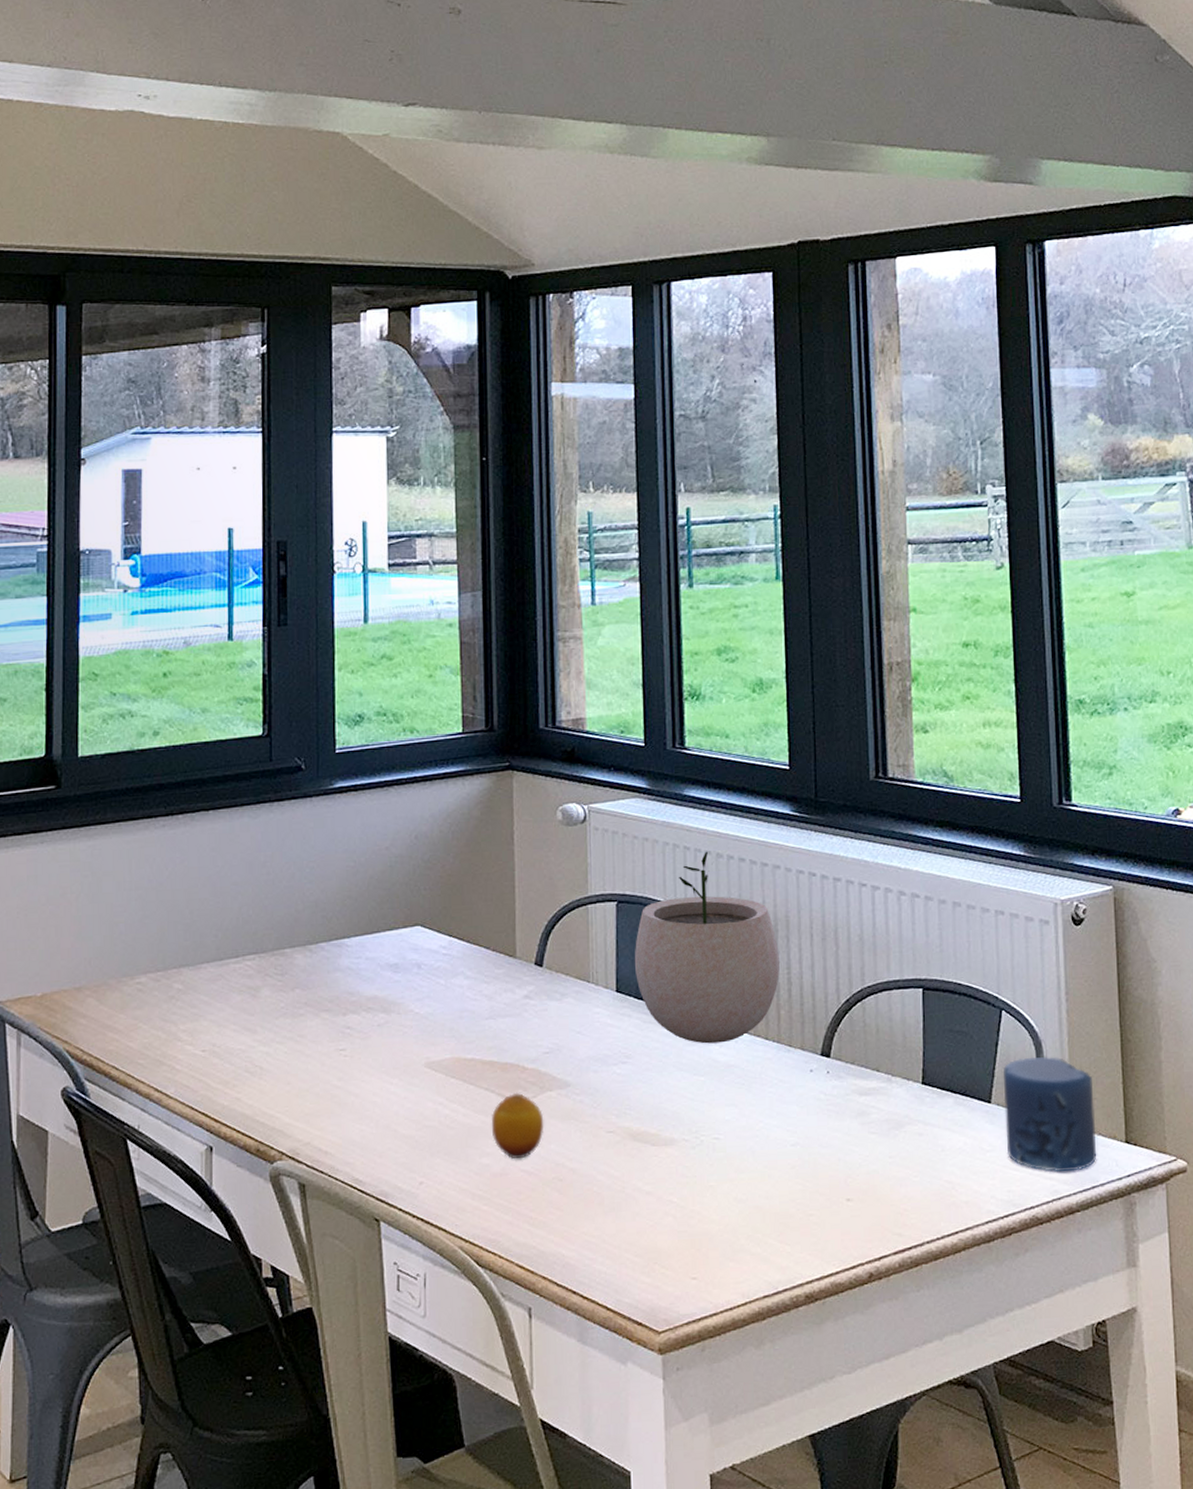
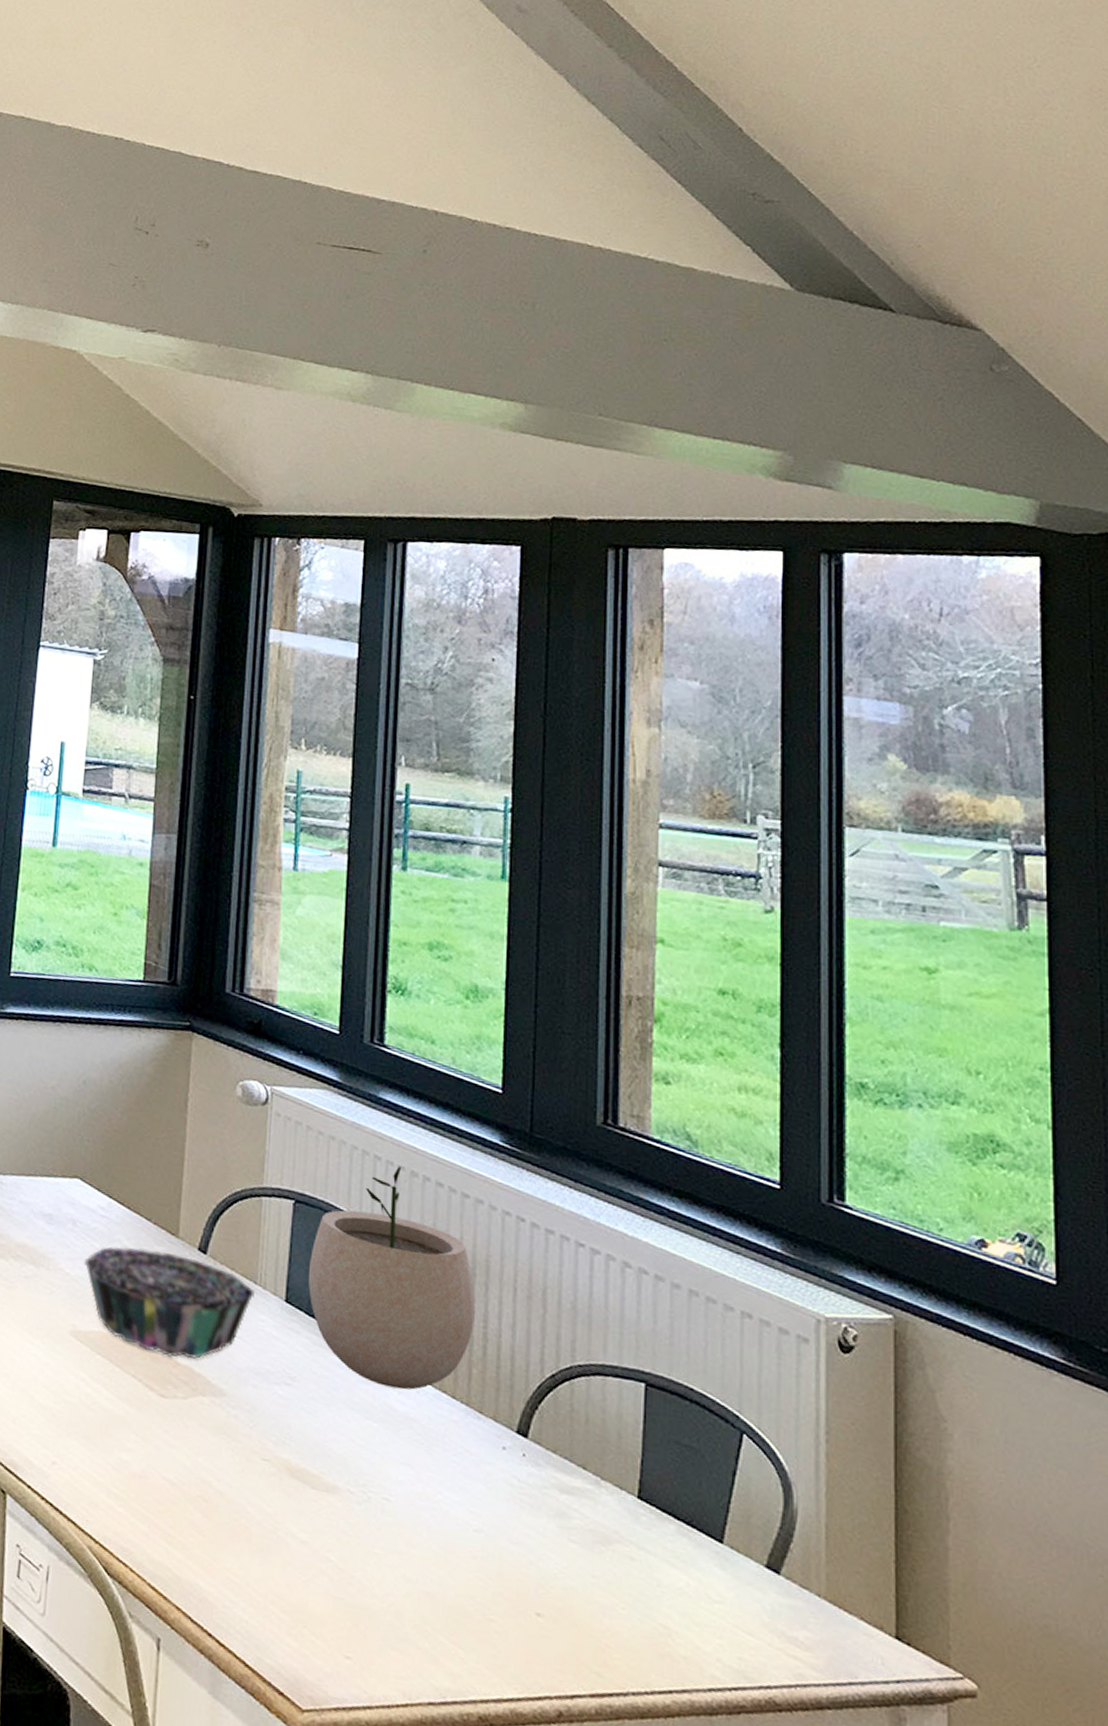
decorative bowl: none [432,972,589,1064] -> present [84,1246,255,1359]
fruit: present [491,1092,544,1159] -> none [134,1388,193,1465]
candle: present [1003,1056,1097,1172] -> none [739,1498,858,1657]

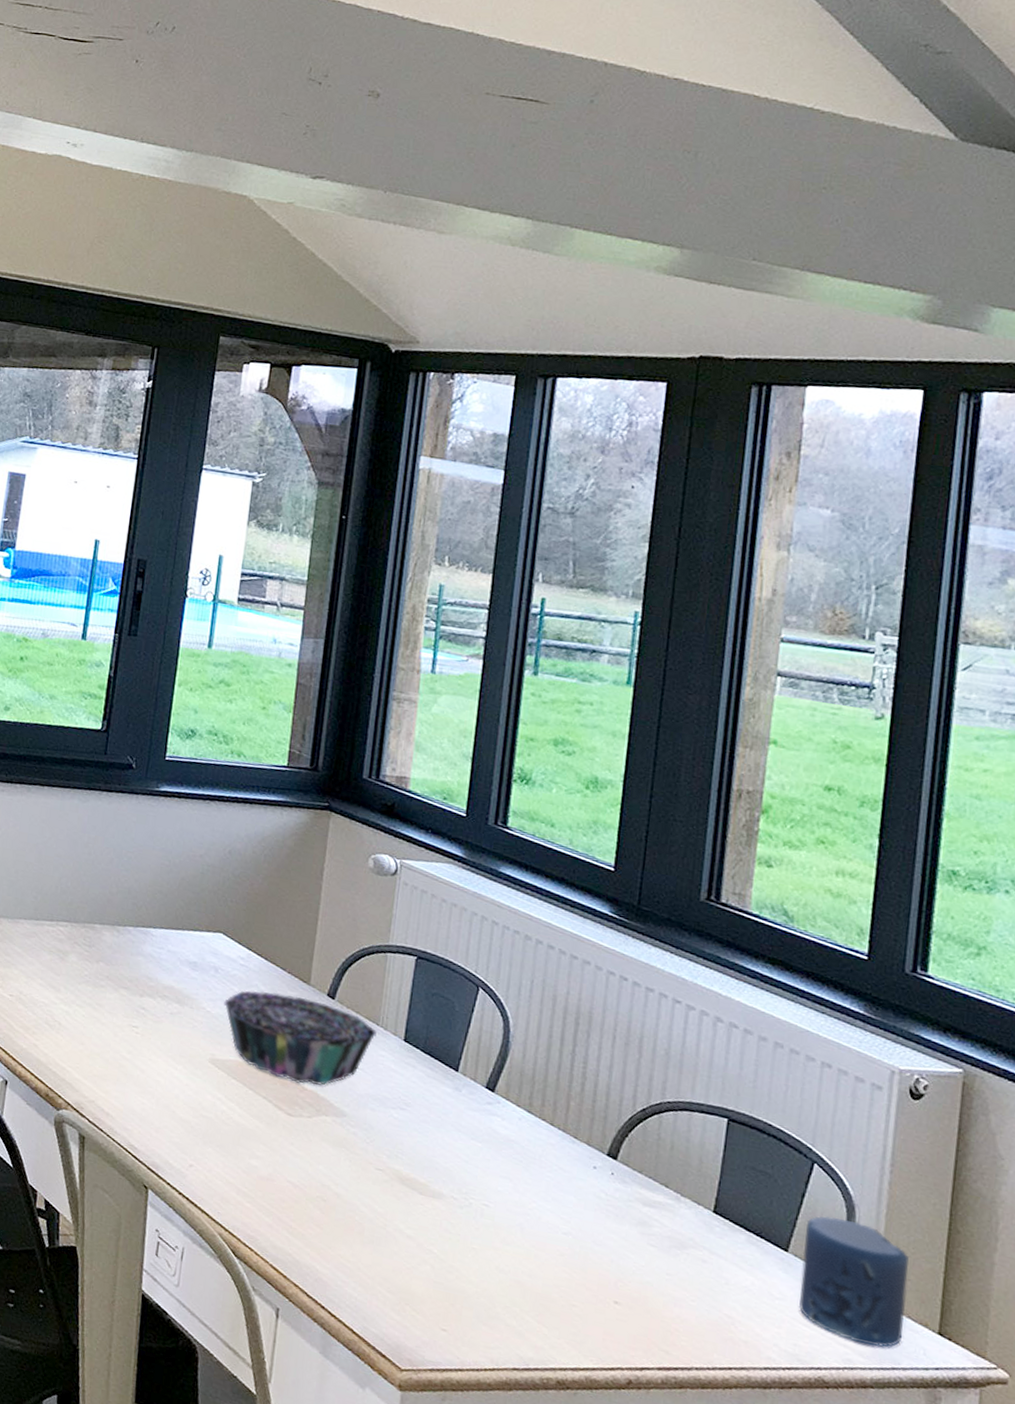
plant pot: present [308,1165,475,1390] -> none [425,930,577,1117]
candle: none [739,1498,858,1657] -> present [799,1216,909,1348]

